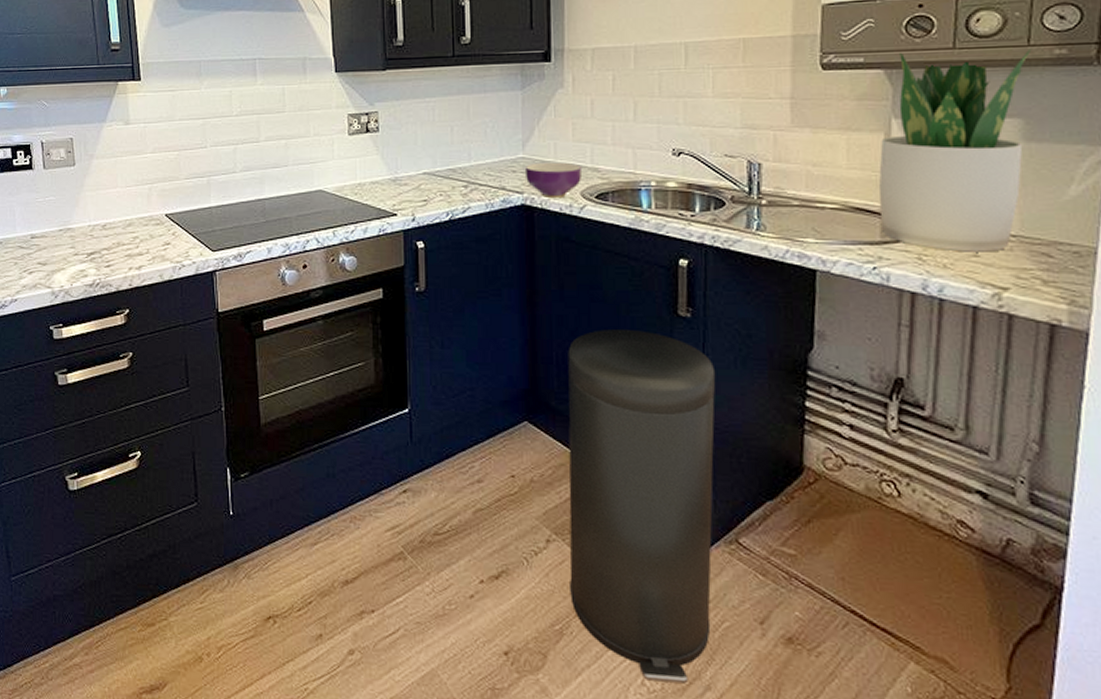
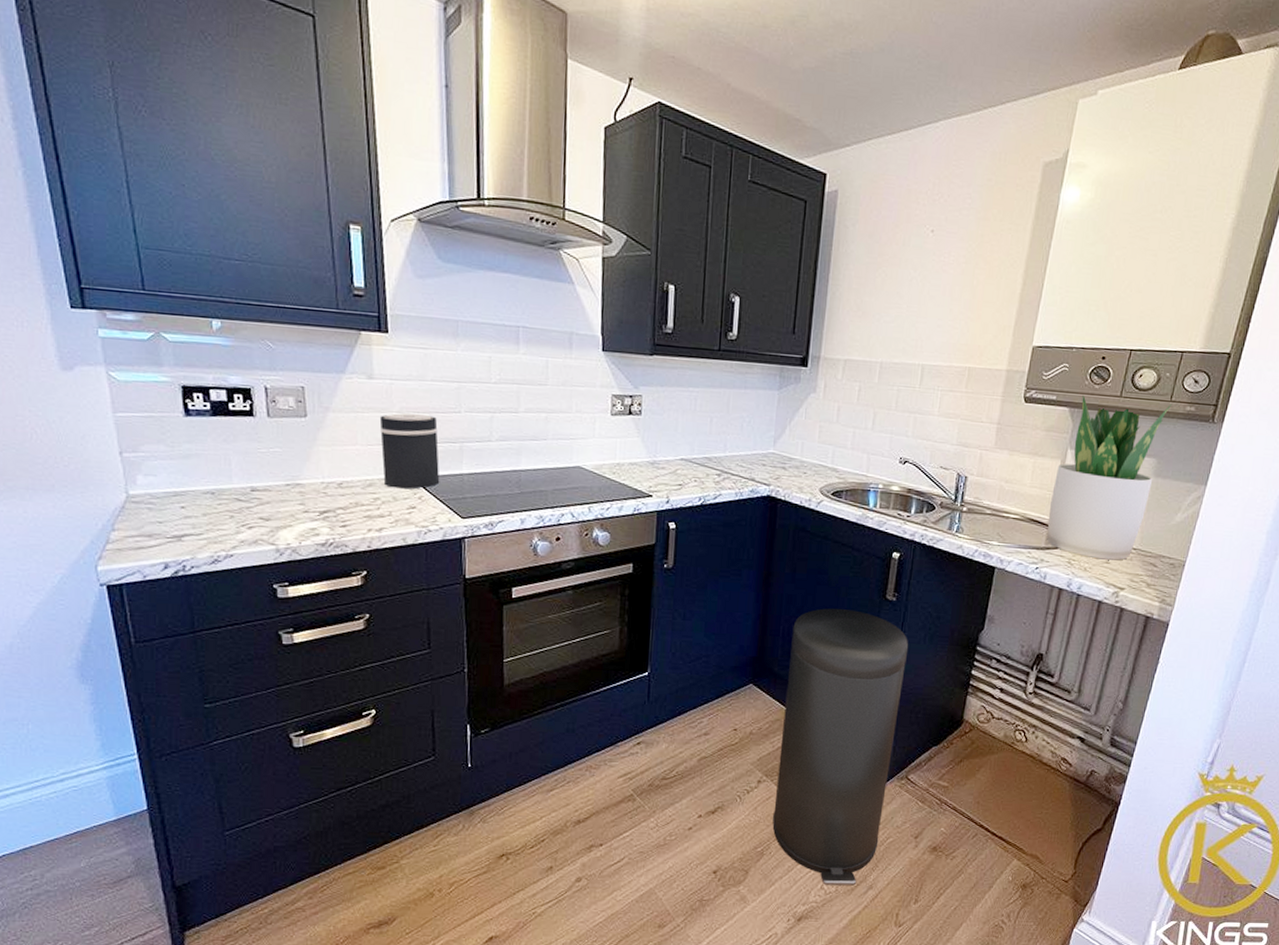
cylinder: none [136,152,191,226] -> present [379,413,440,489]
bowl: present [524,162,583,199] -> none [773,458,824,493]

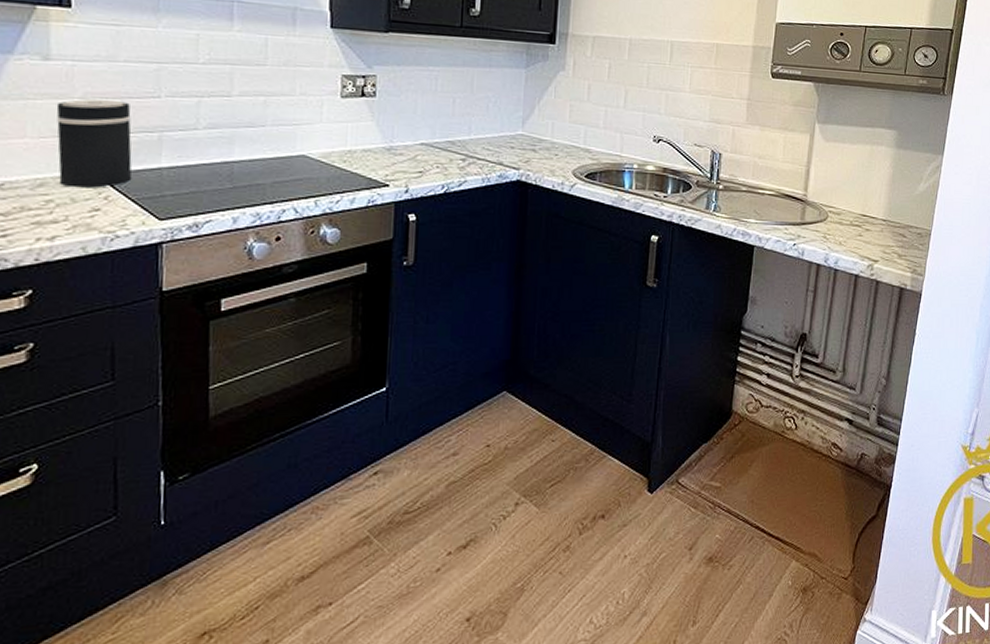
pedal bin: present [772,608,909,886] -> none [533,299,672,618]
planter: present [1046,396,1172,561] -> none [801,71,907,233]

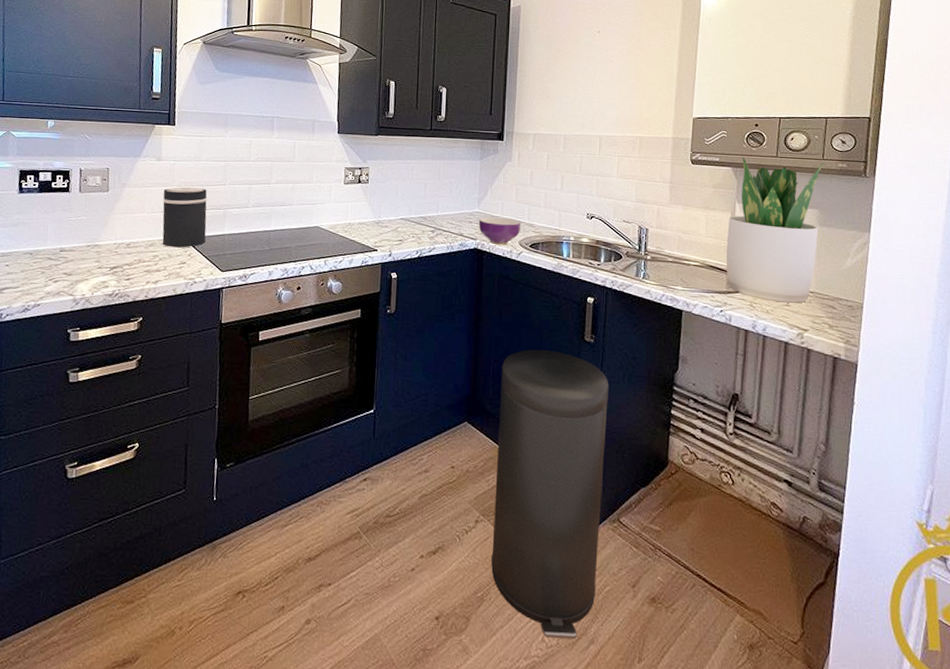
bowl: none [522,140,576,176] -> present [478,216,522,246]
pedal bin: none [533,299,672,618] -> present [491,349,609,639]
planter: none [801,71,907,233] -> present [726,157,825,303]

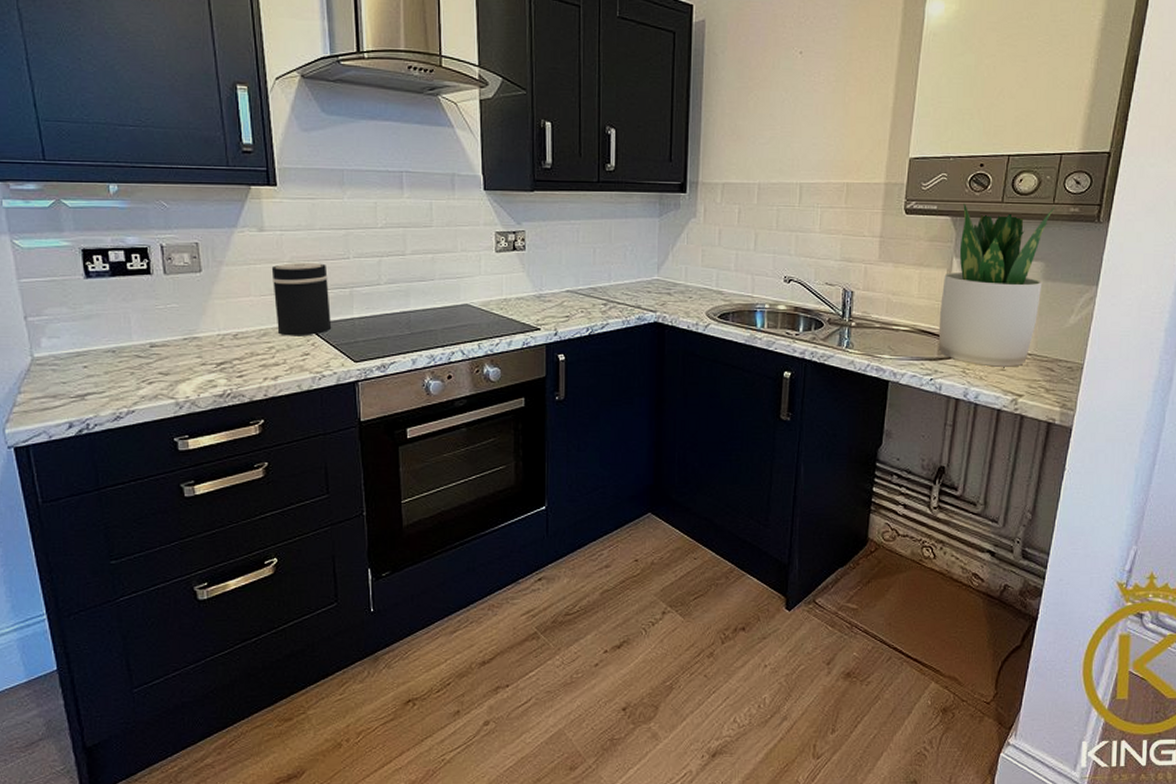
bowl: present [478,216,522,246] -> none [658,284,709,318]
pedal bin: present [491,349,609,639] -> none [680,431,807,718]

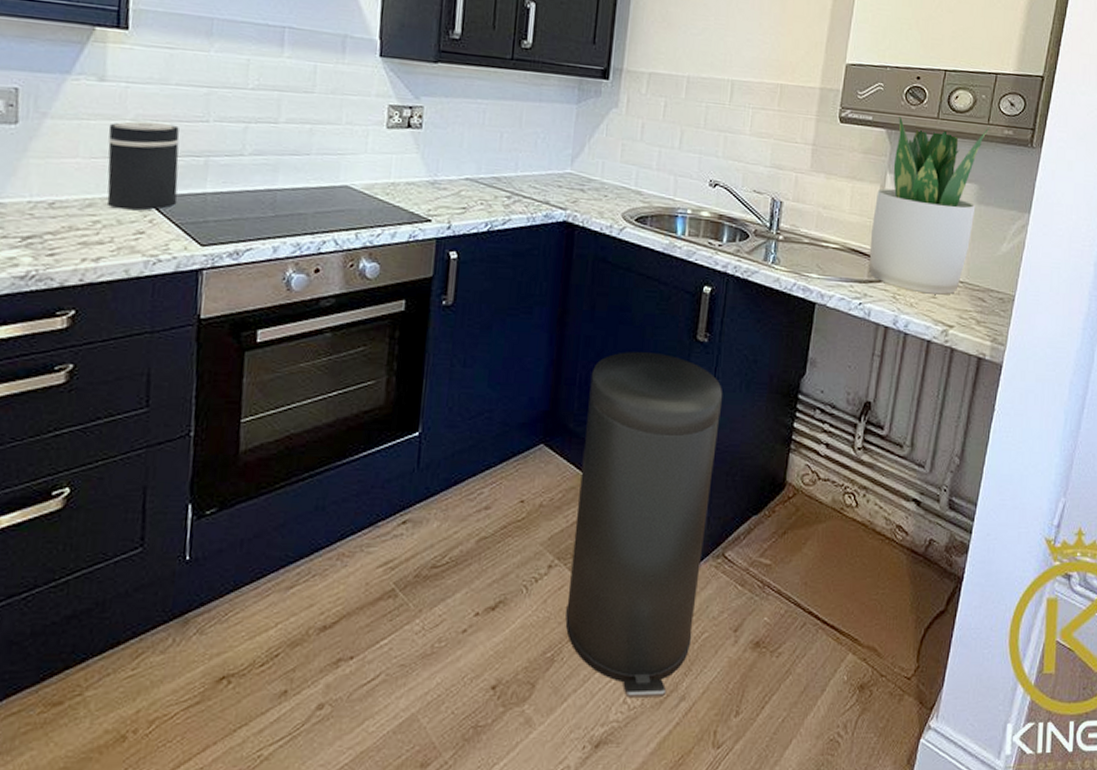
pedal bin: none [680,431,807,718] -> present [565,351,723,698]

